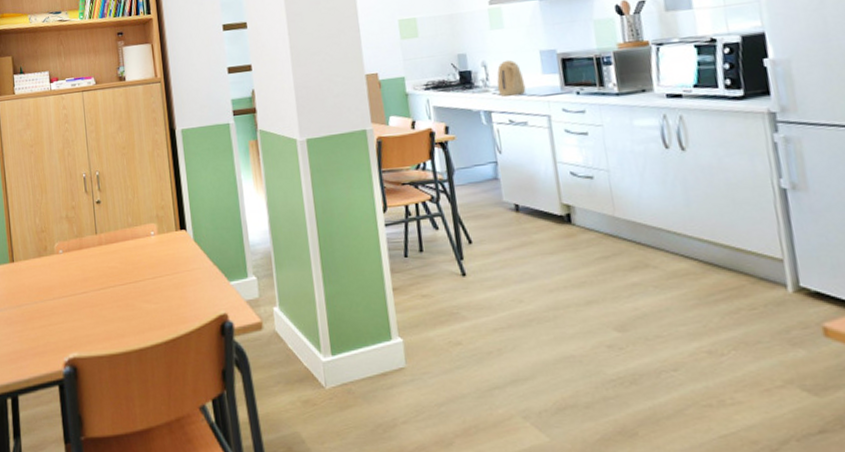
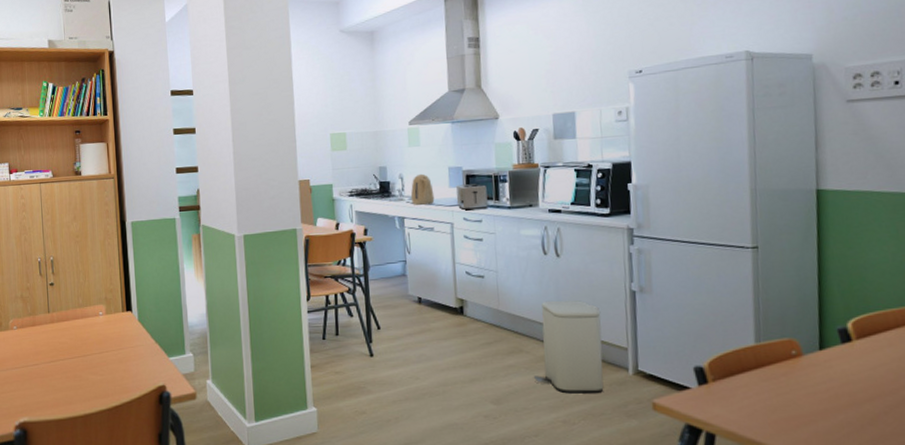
toaster: none [549,68,592,101] -> present [455,183,488,211]
pedal bin: none [666,202,757,318] -> present [534,300,604,394]

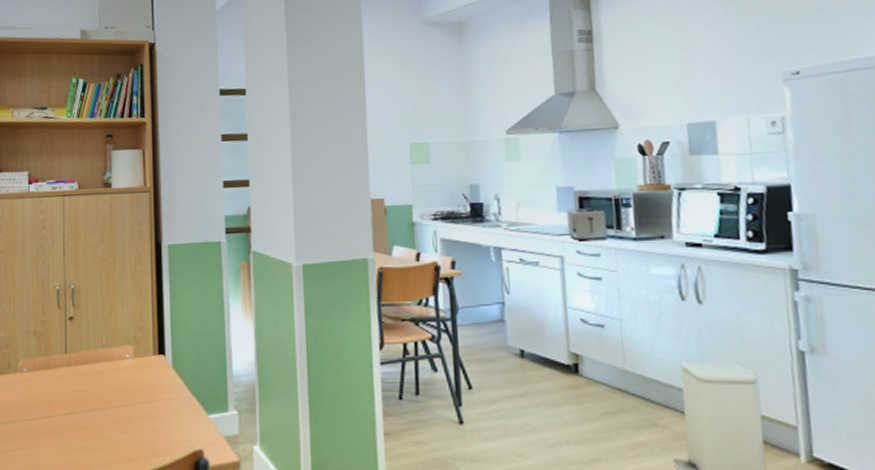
kettle: present [410,173,435,206] -> none [509,194,540,234]

